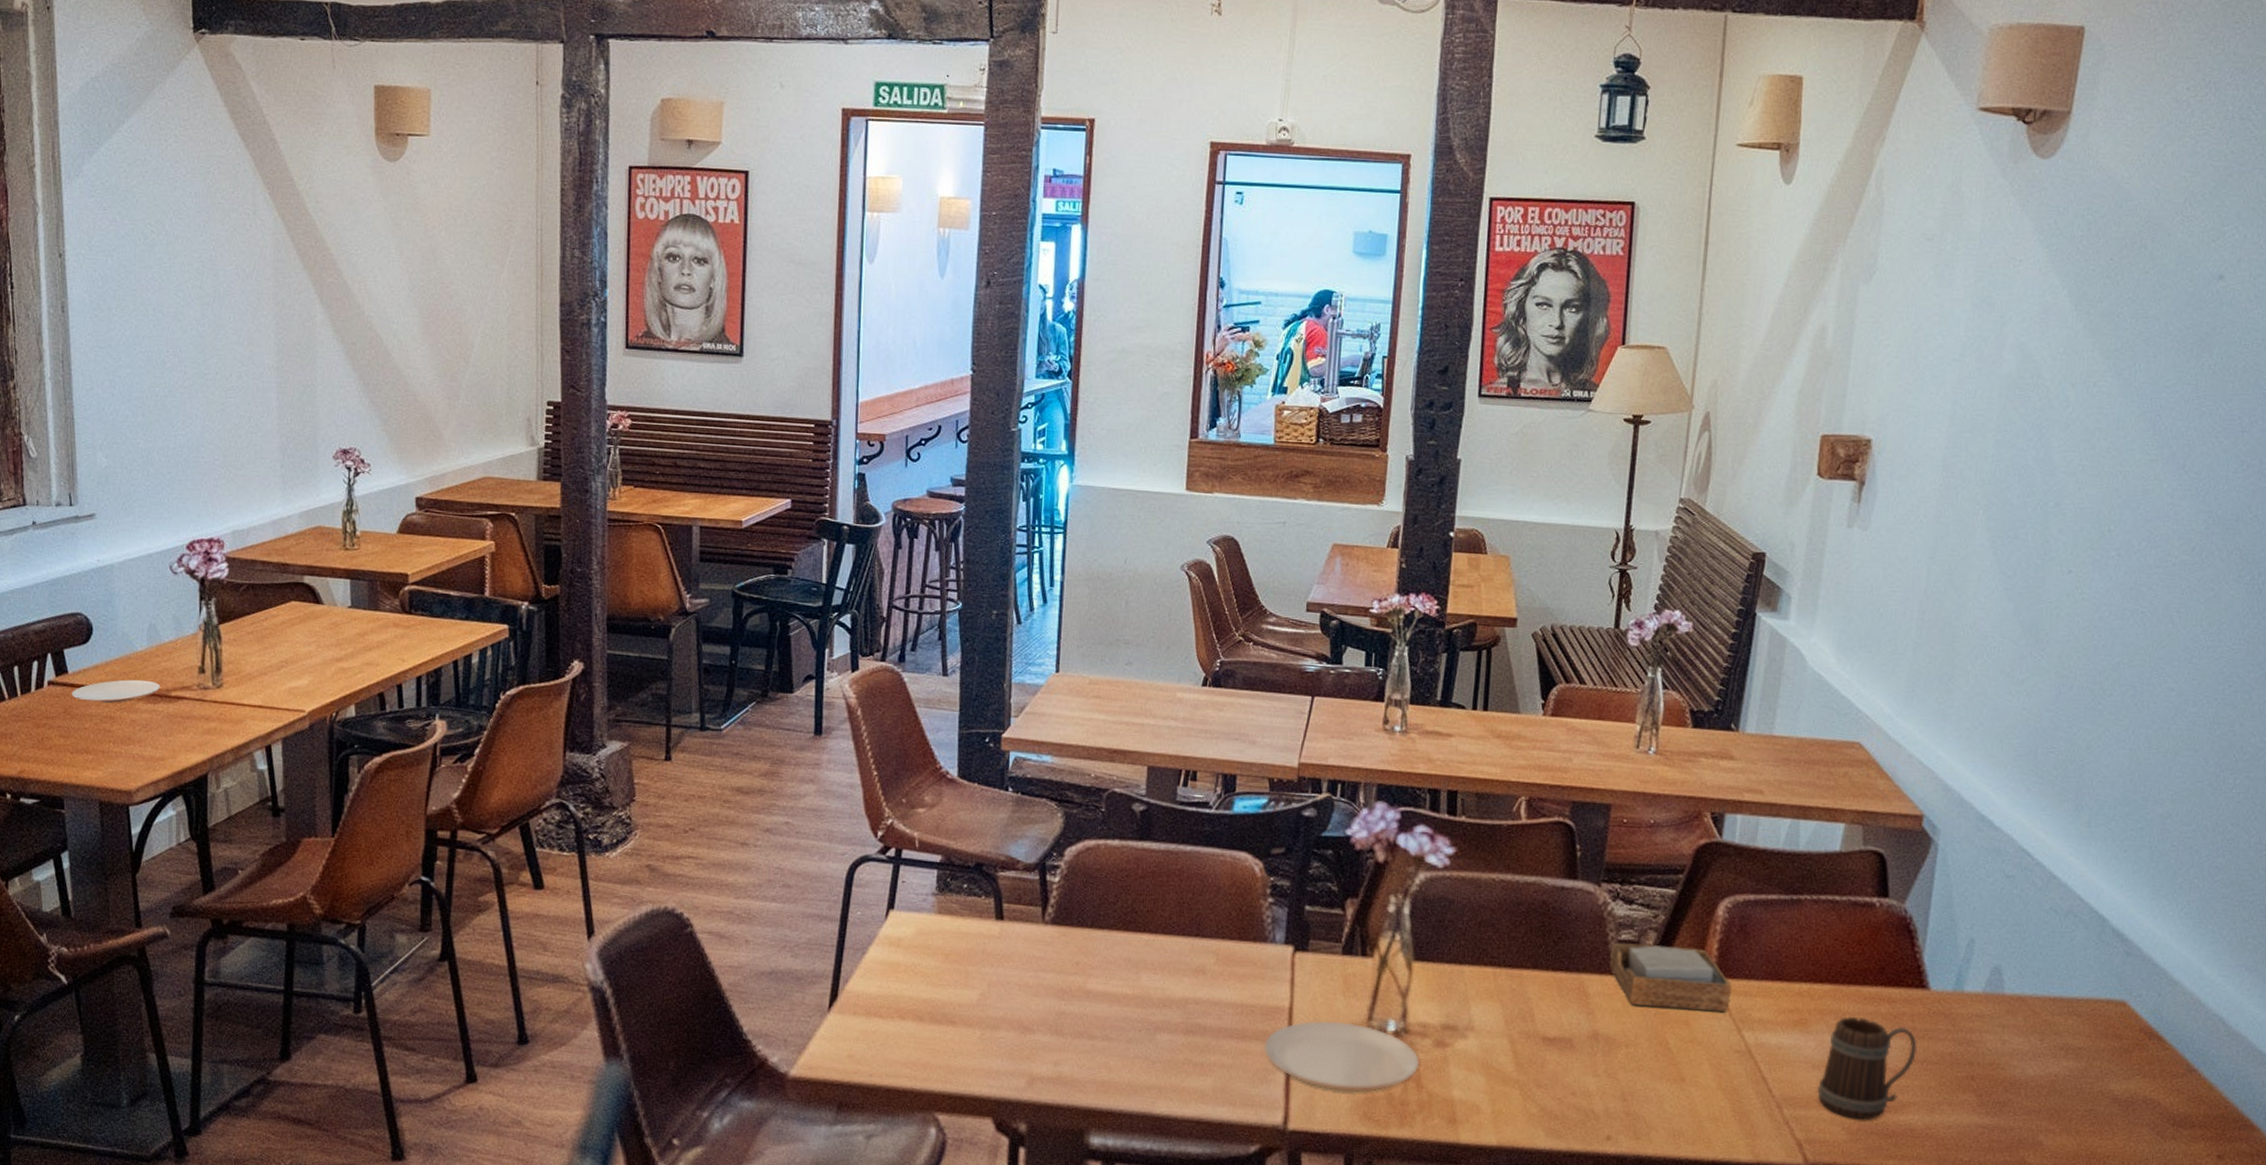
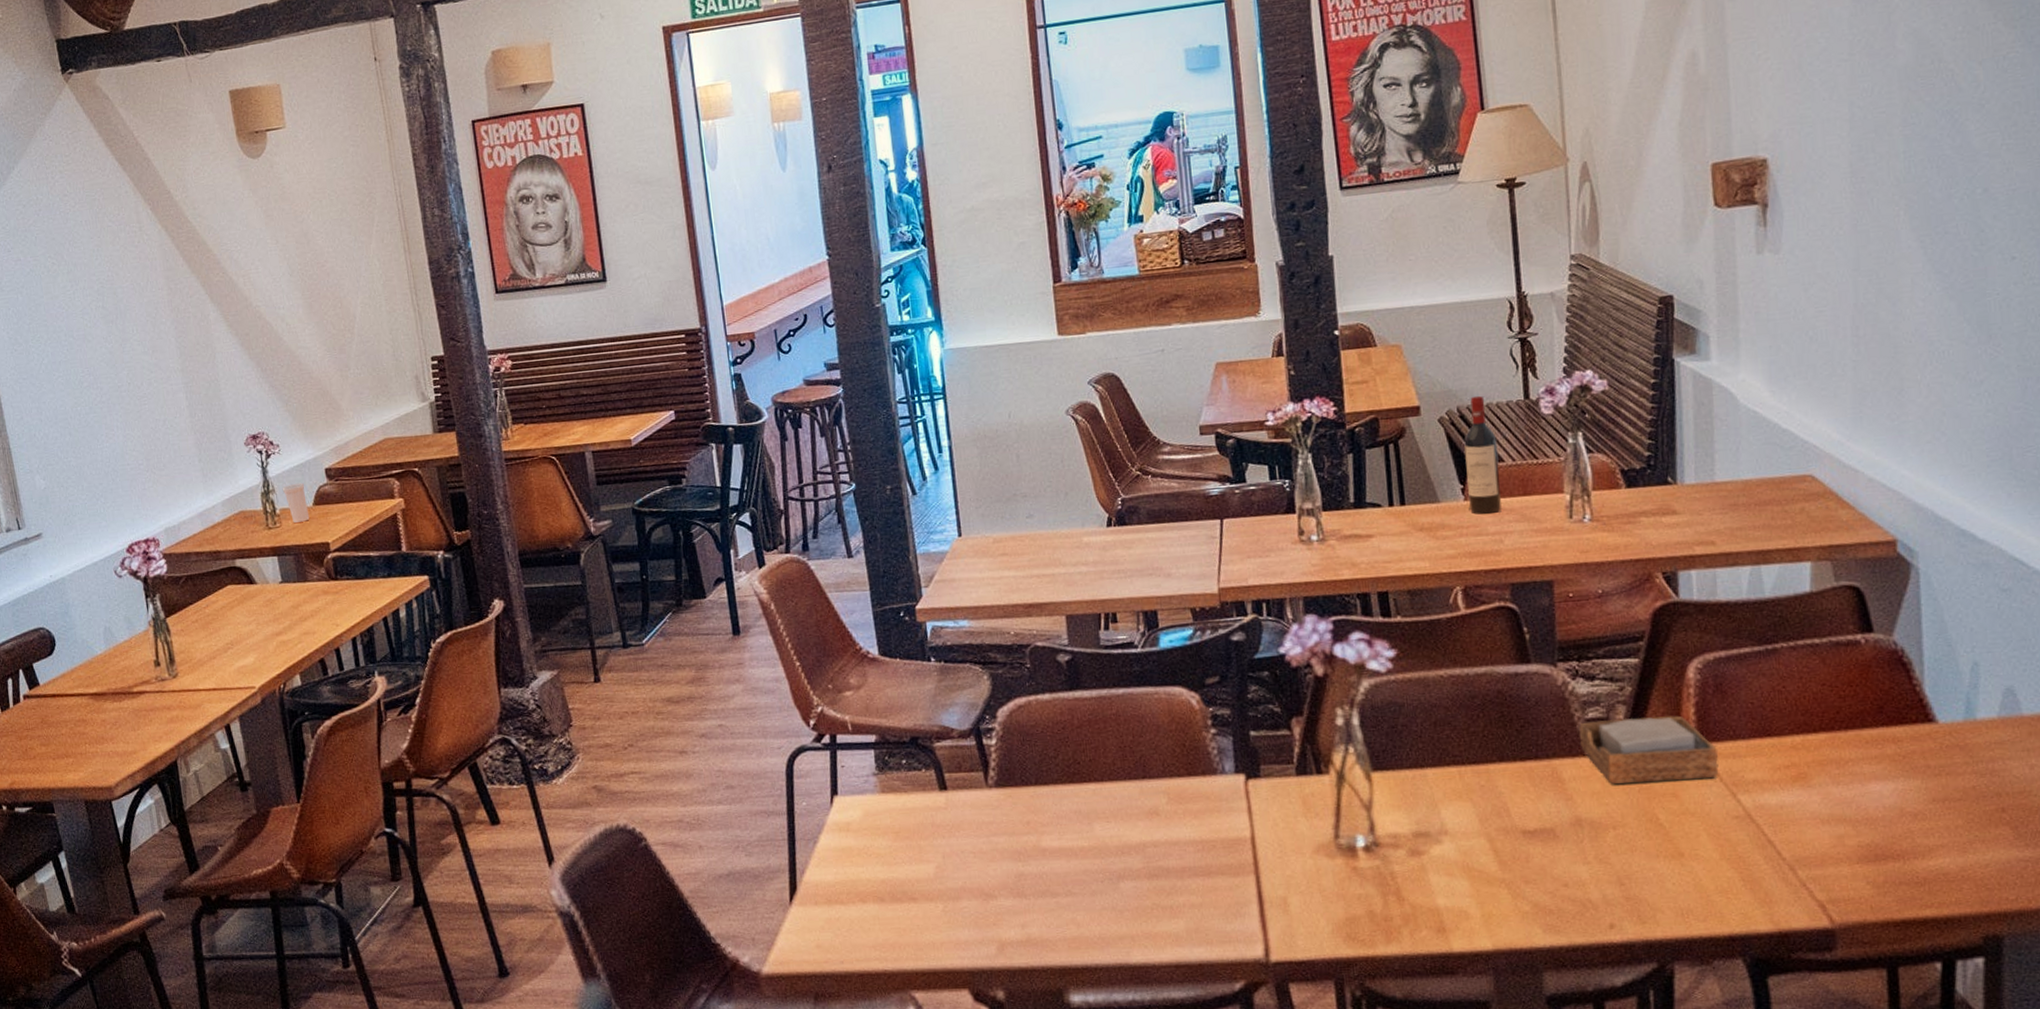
plate: present [72,679,160,703] -> none [46,680,123,709]
cup: none [366,507,392,548] -> present [282,482,310,523]
plate: present [1263,1021,1419,1093] -> none [1231,844,1396,916]
wine bottle: none [1546,617,1583,733] -> present [1464,395,1502,515]
beer mug: present [1816,1016,1918,1119] -> none [1830,762,1935,870]

